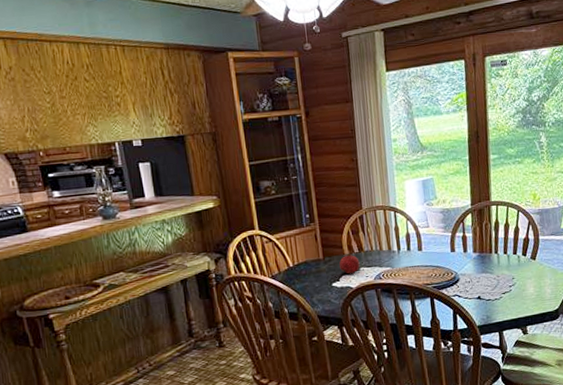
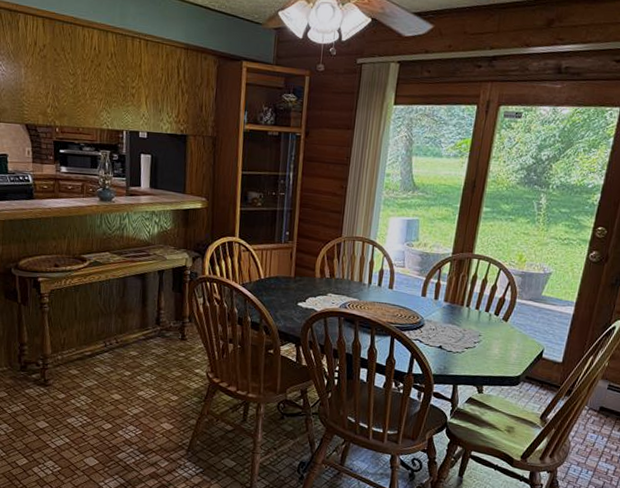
fruit: present [339,253,360,274] -> none [308,277,329,298]

